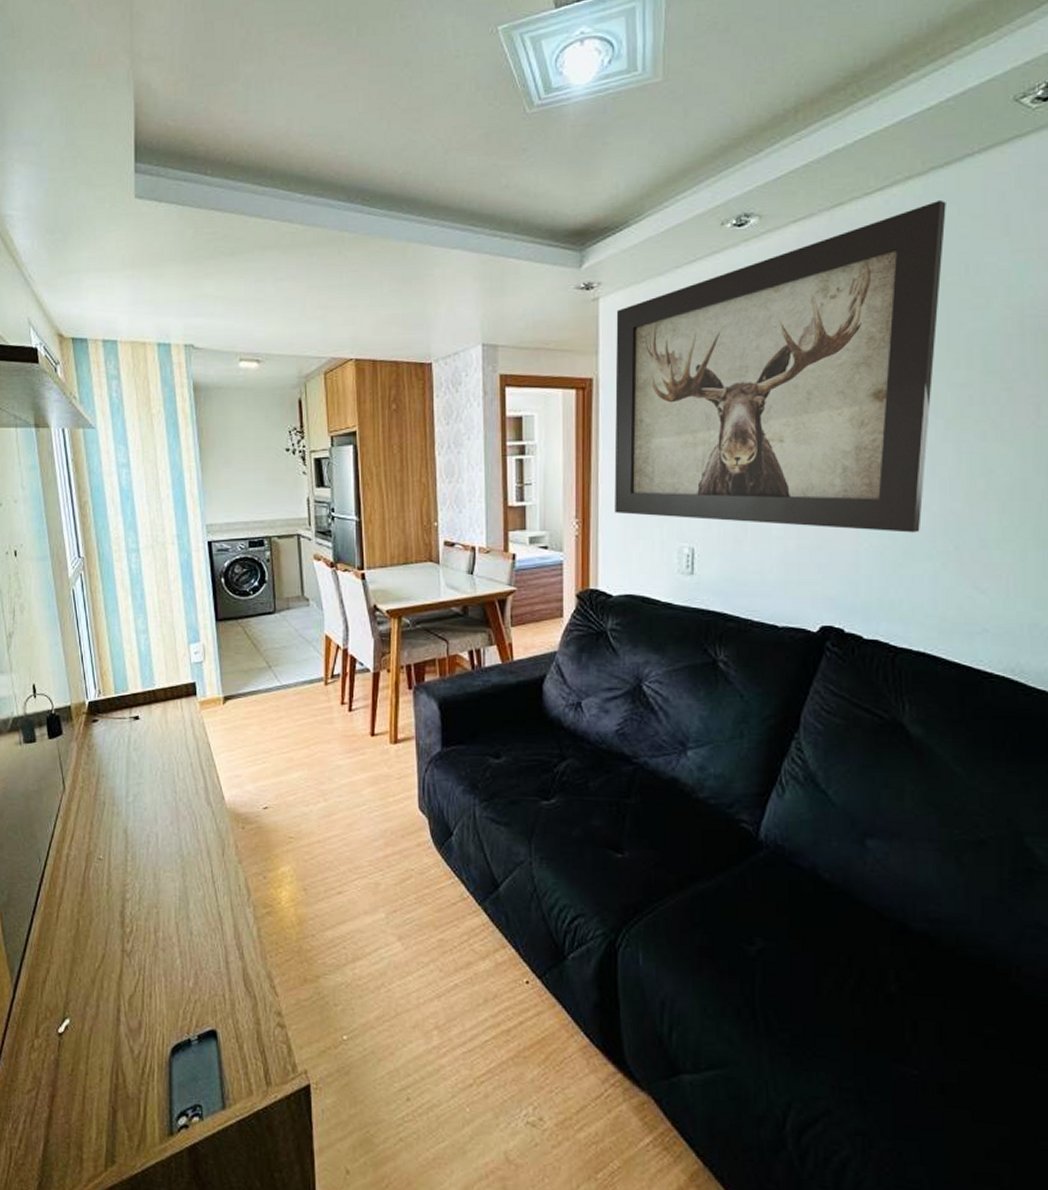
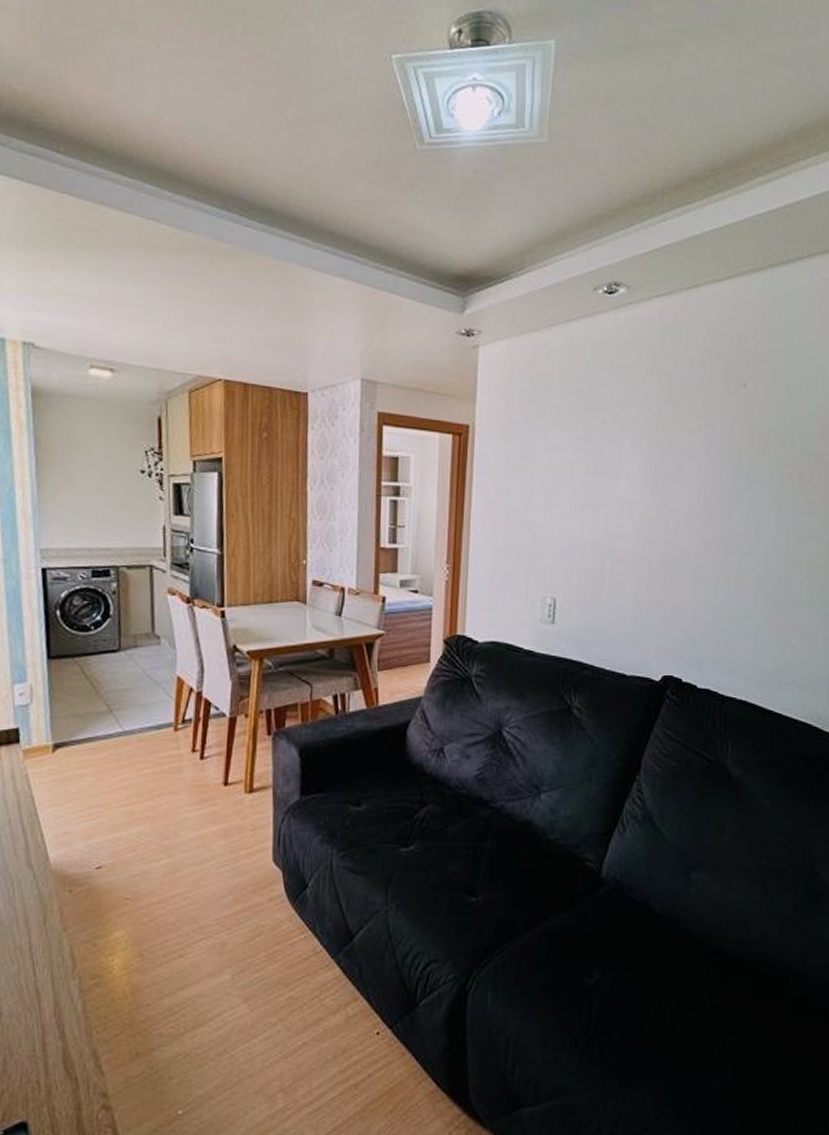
wall art: present [614,199,946,533] -> none [484,294,780,593]

